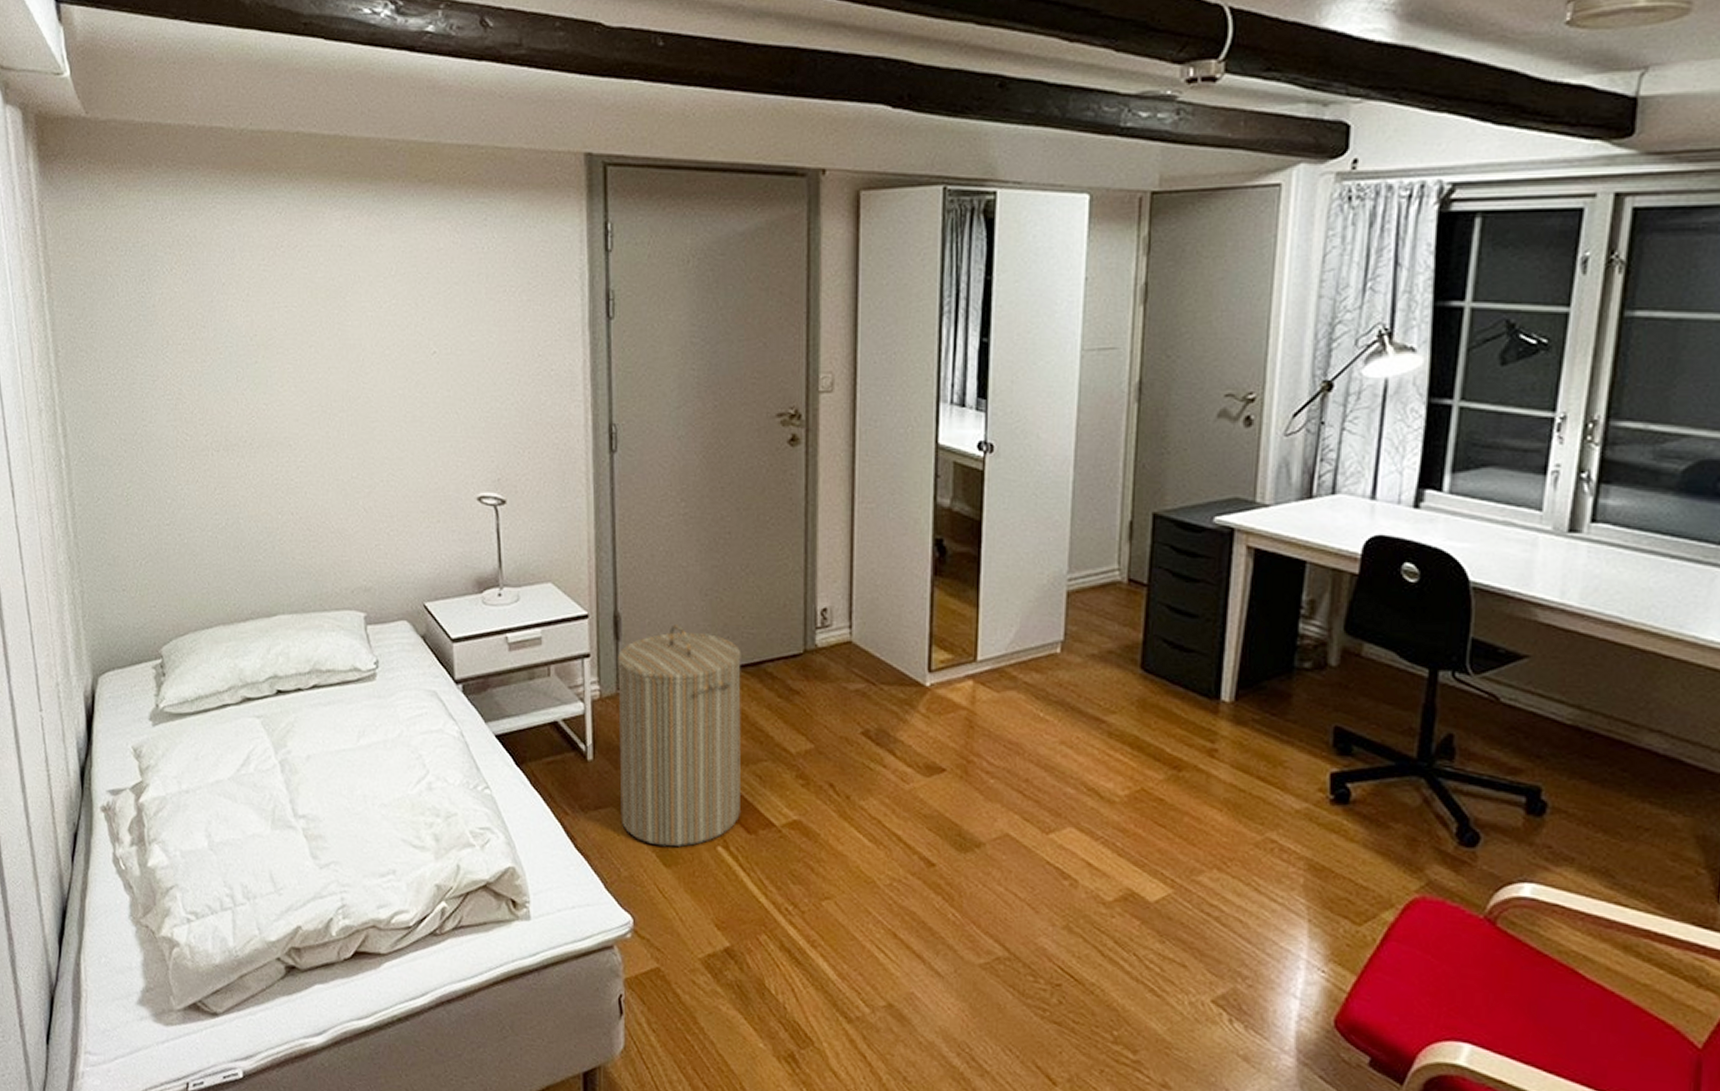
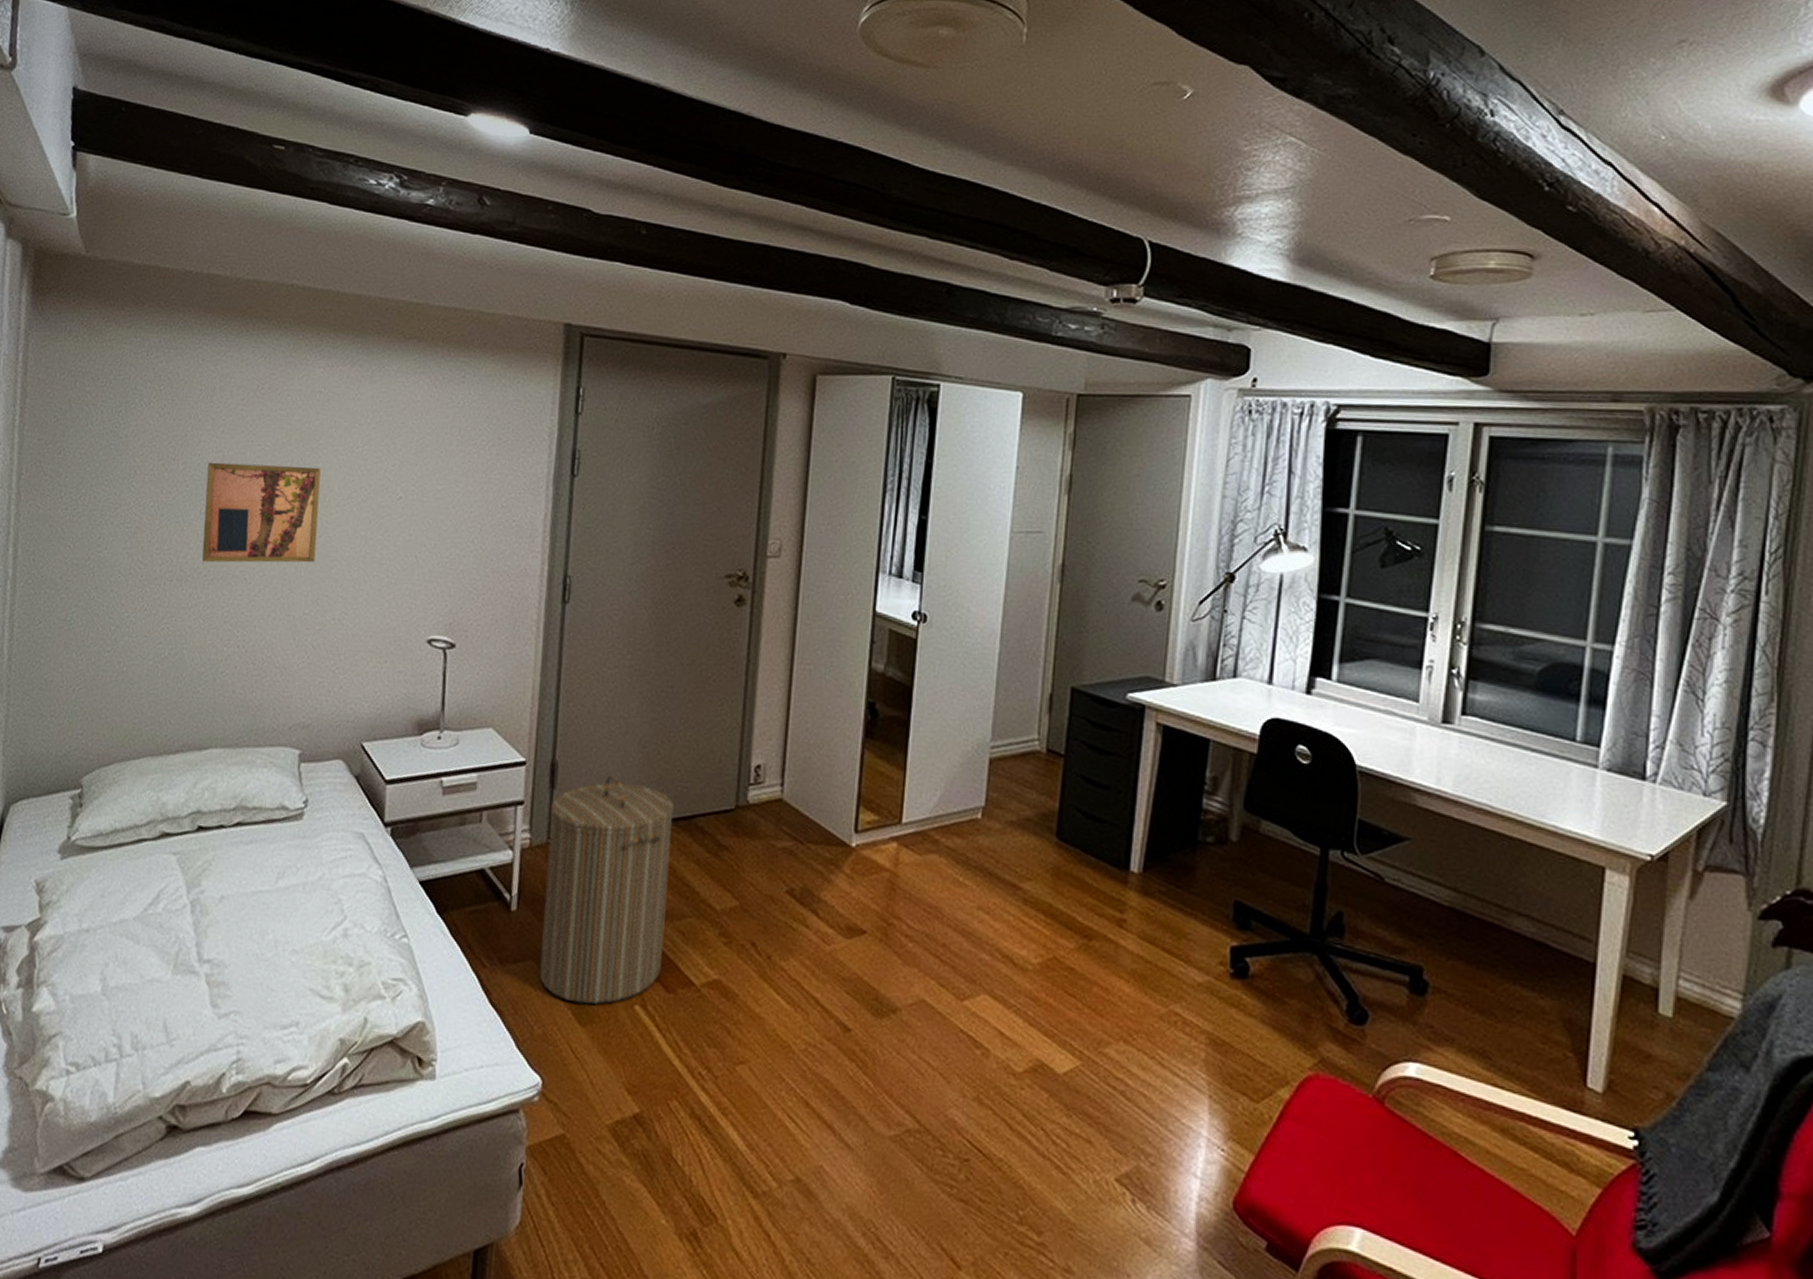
wall art: none [238,326,356,431] -> present [202,462,321,563]

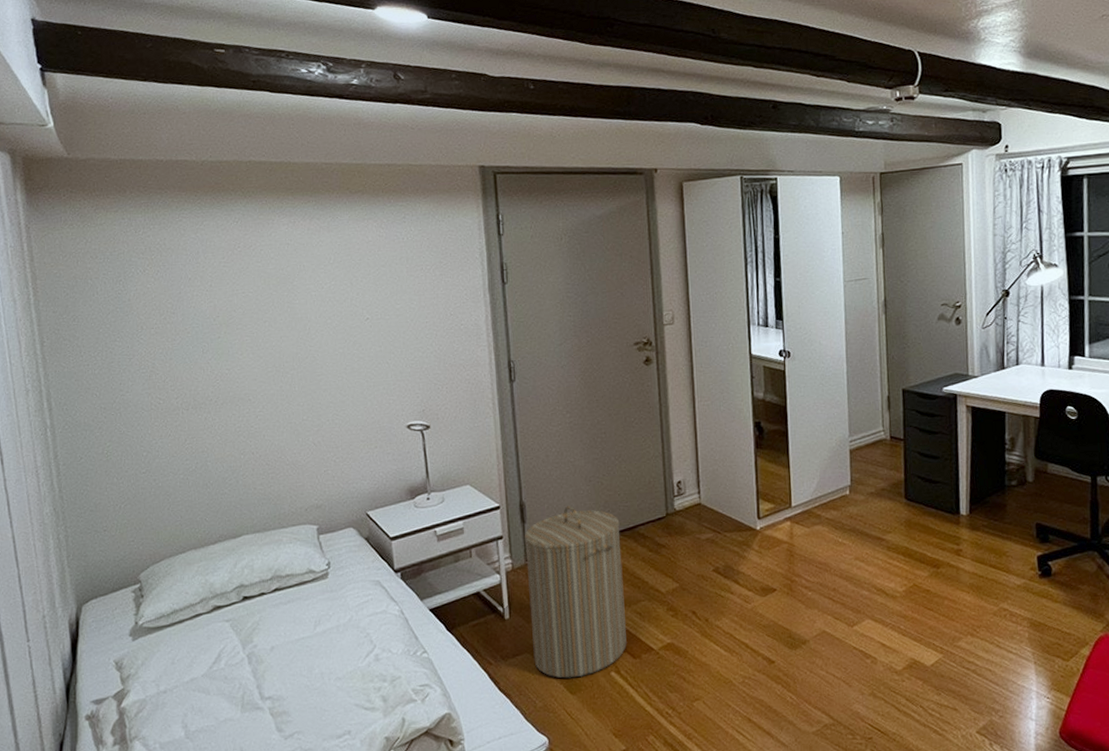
wall art: present [202,462,321,563] -> none [203,304,305,391]

